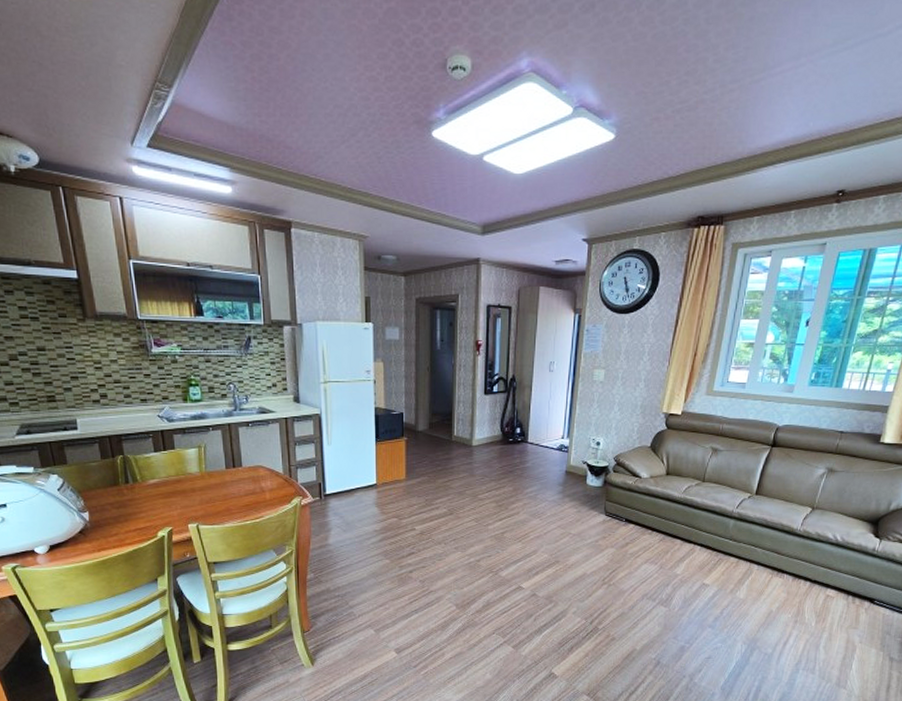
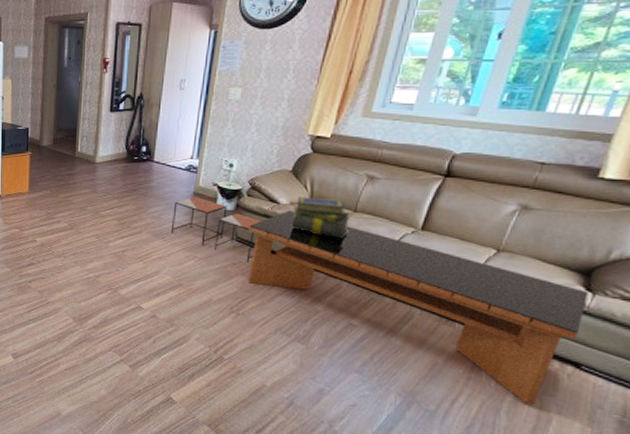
side table: none [546,475,627,535] -> present [170,197,262,263]
coffee table: none [616,484,877,638] -> present [247,211,588,405]
stack of books: none [652,470,701,507] -> present [291,196,351,239]

